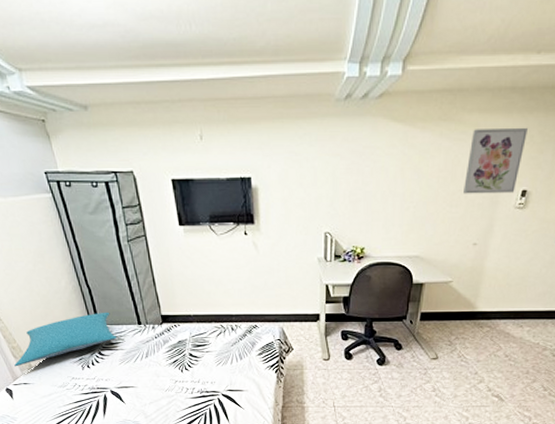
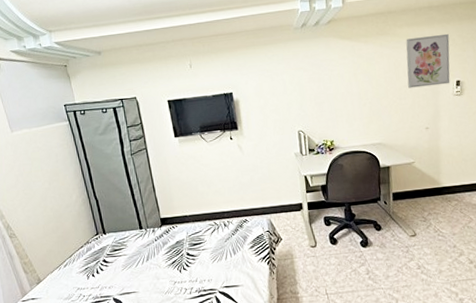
pillow: present [14,312,117,367] -> none [24,220,120,283]

